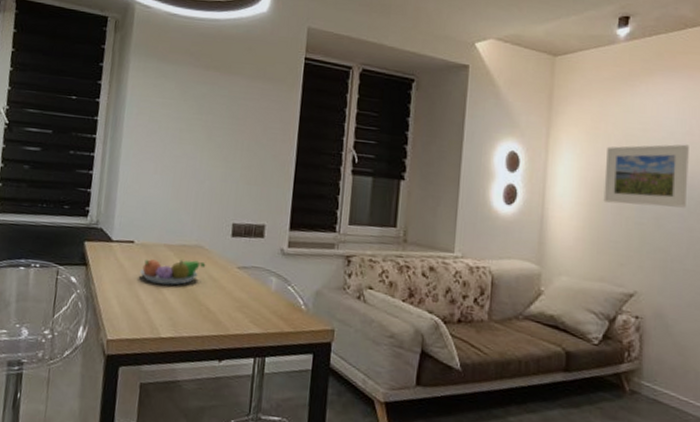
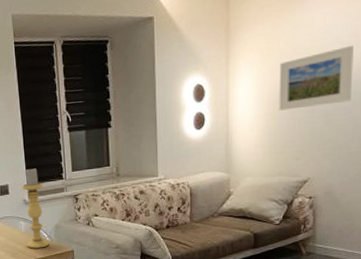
candle holder: none [274,209,310,319] -> present [21,168,49,249]

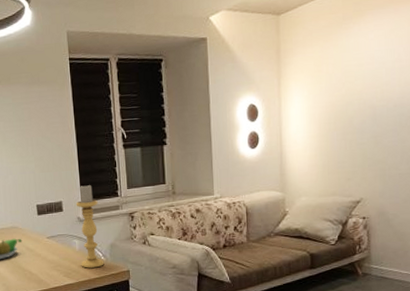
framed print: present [279,45,354,111] -> none [329,70,399,132]

